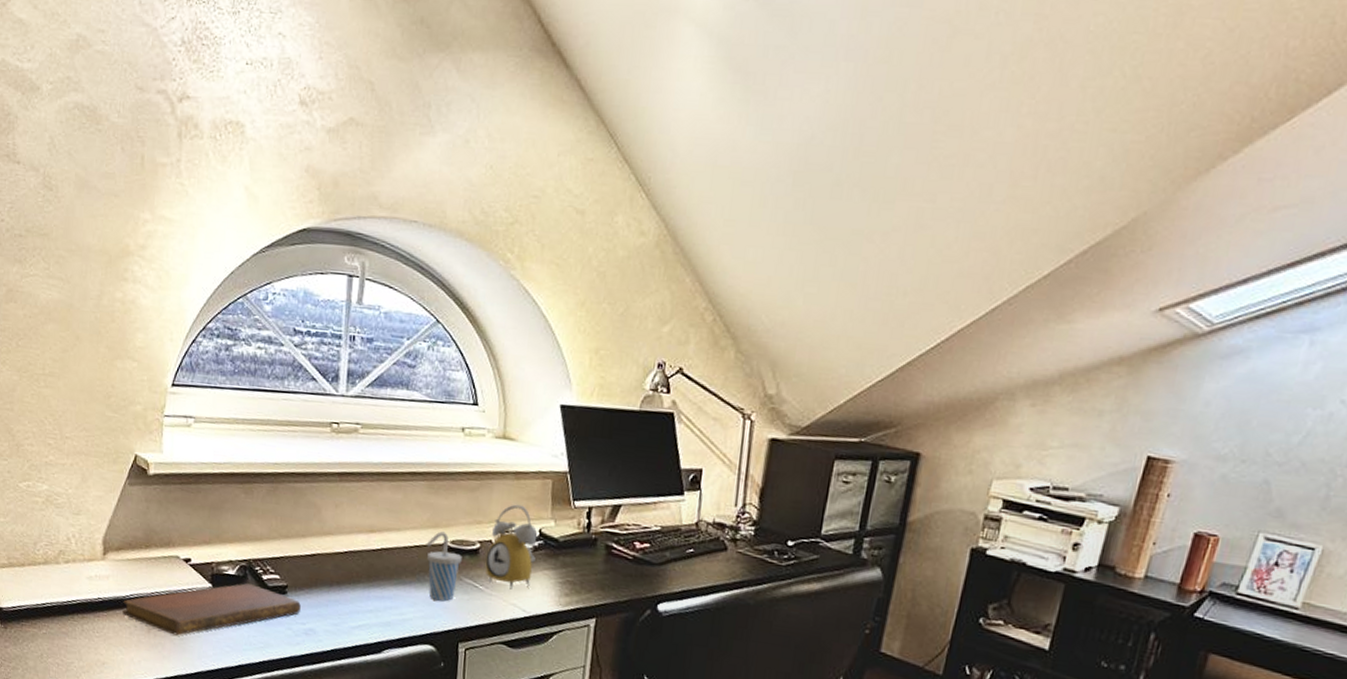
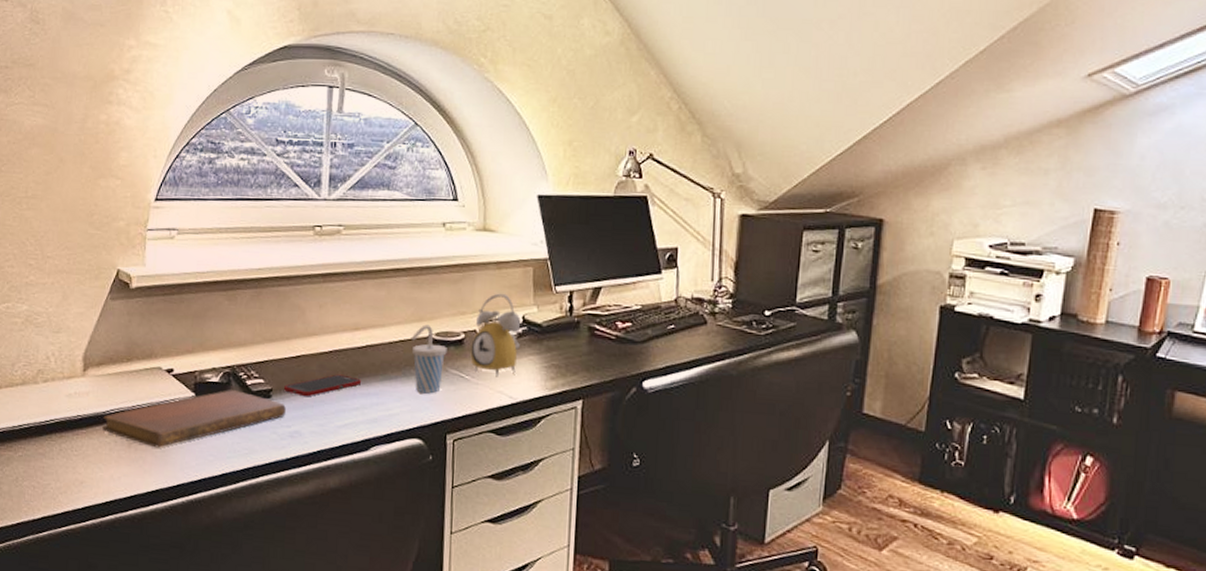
cell phone: none [298,575,376,596] -> present [283,374,362,397]

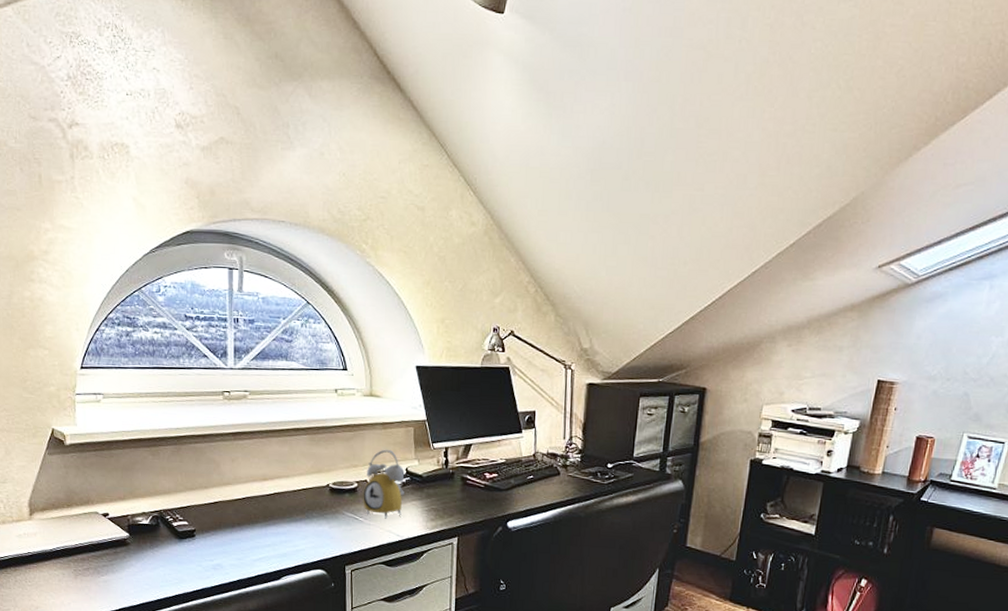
notebook: present [102,390,286,448] -> none [51,530,208,579]
cell phone: present [283,374,362,397] -> none [205,517,272,536]
cup: present [411,324,447,393] -> none [312,475,343,533]

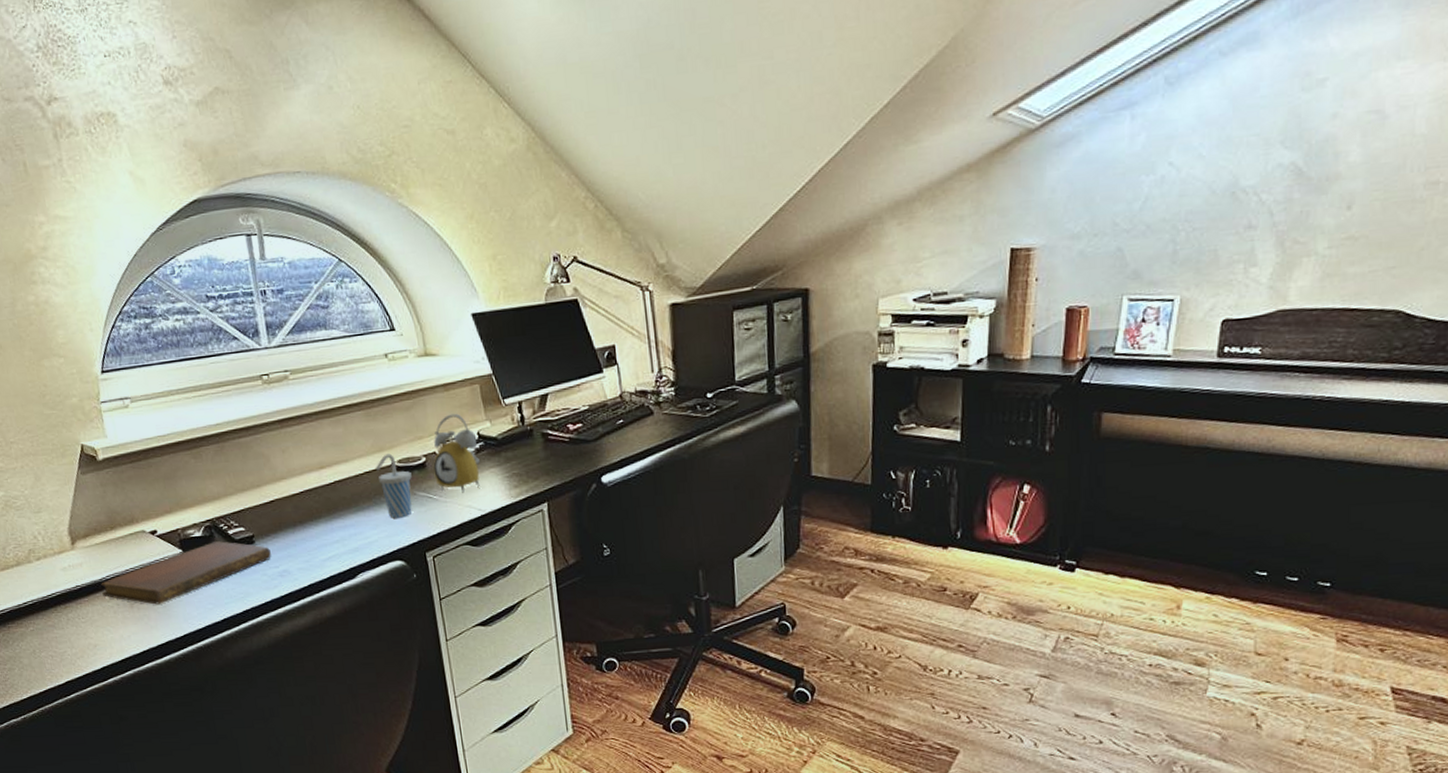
notebook: none [51,530,208,579] -> present [101,541,271,605]
cup: none [312,475,343,533] -> present [375,453,412,518]

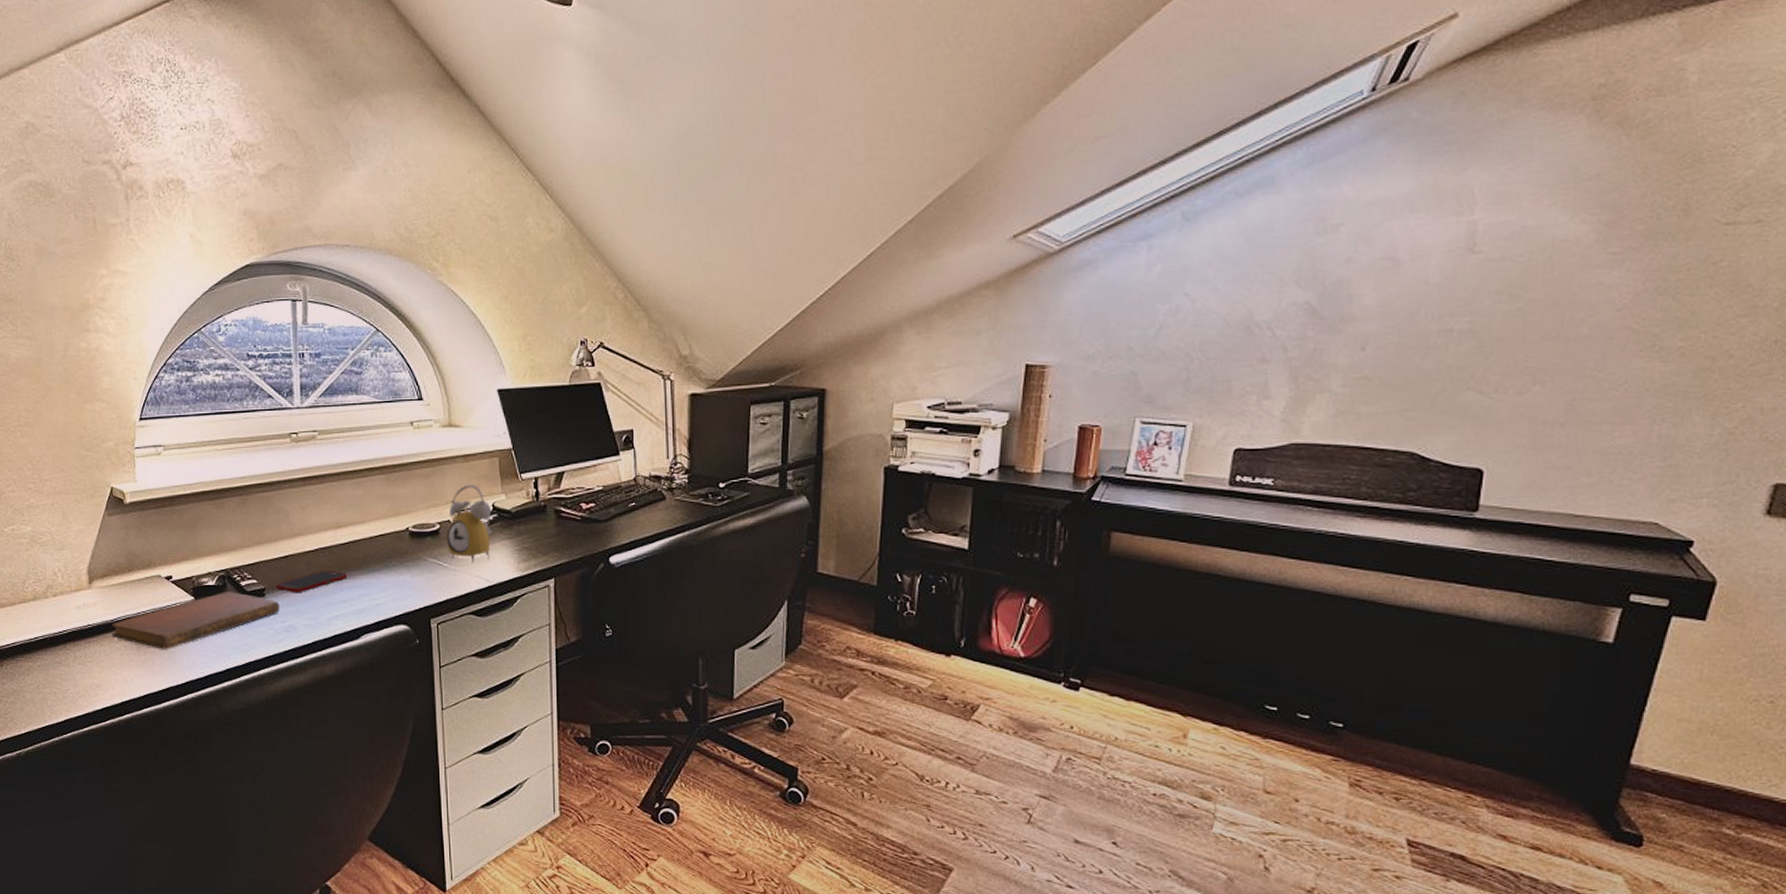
cell phone: none [264,512,337,538] -> present [275,570,348,594]
cup: present [375,453,412,518] -> none [389,518,424,582]

